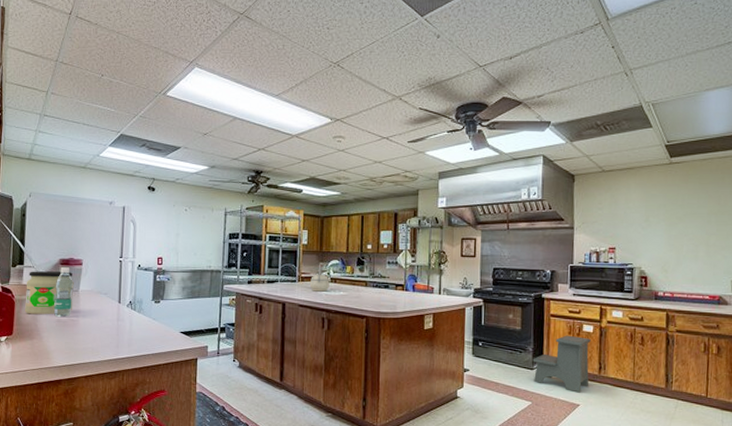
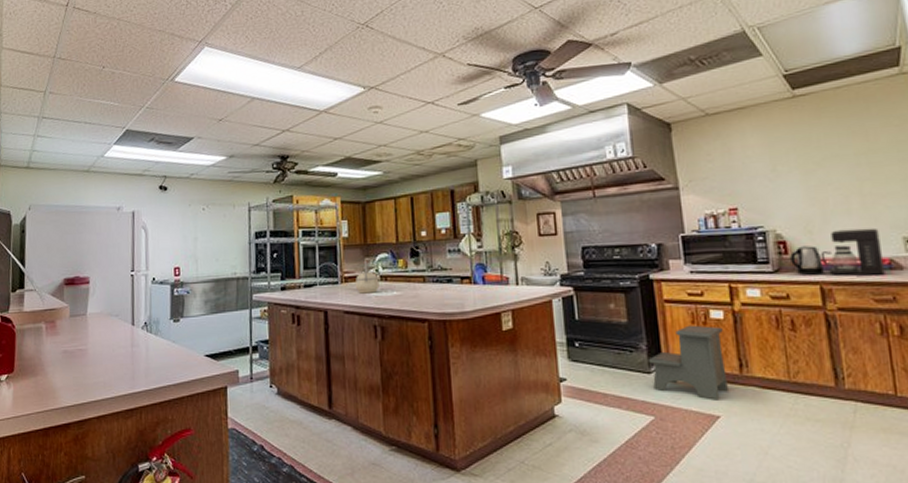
jar: present [24,271,74,315] -> none [26,293,81,347]
bottle: present [53,267,73,318] -> none [58,287,80,348]
kettle: none [648,281,672,304] -> present [790,246,824,275]
coffee maker: none [670,271,716,308] -> present [820,228,885,276]

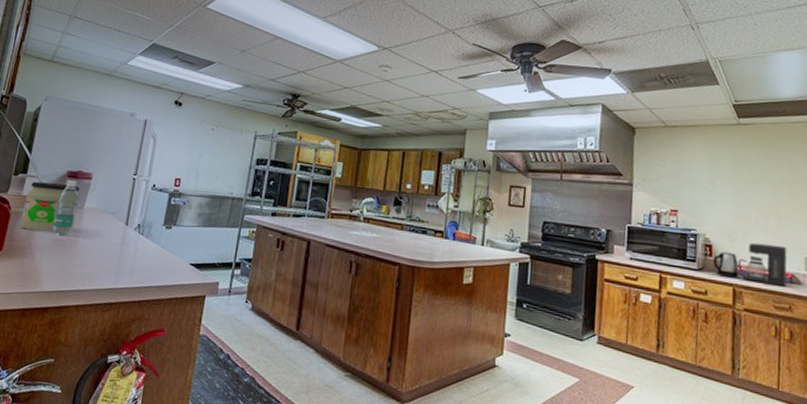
jar: none [26,293,81,347] -> present [19,181,80,232]
bottle: none [58,287,80,348] -> present [51,180,79,237]
kettle: present [355,260,380,294] -> none [339,201,362,232]
step stool: present [648,325,728,401] -> none [582,304,649,373]

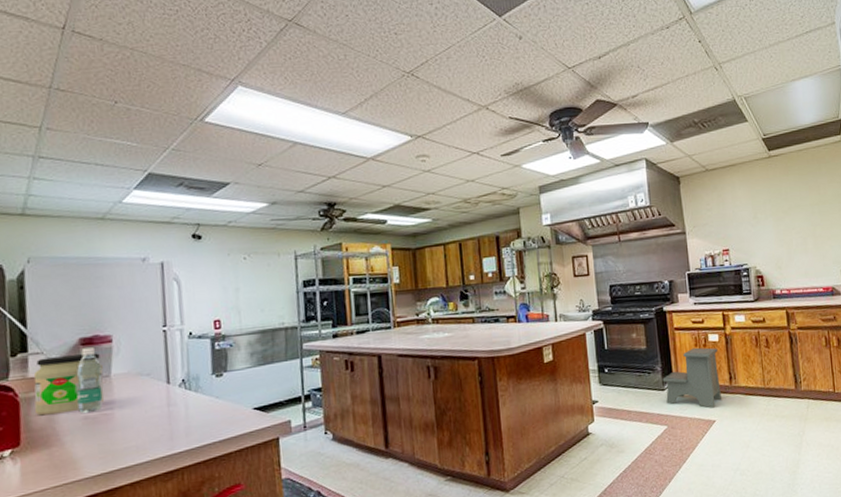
step stool: none [582,304,649,373] -> present [662,347,721,408]
kettle: present [713,251,739,278] -> none [766,278,789,302]
coffee maker: present [737,242,787,286] -> none [786,263,829,302]

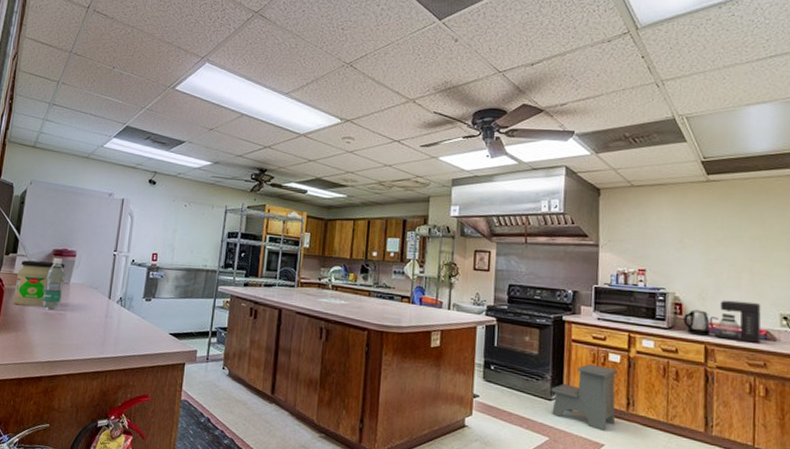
kettle: none [766,278,789,302] -> present [683,309,710,336]
coffee maker: none [786,263,829,302] -> present [709,300,762,343]

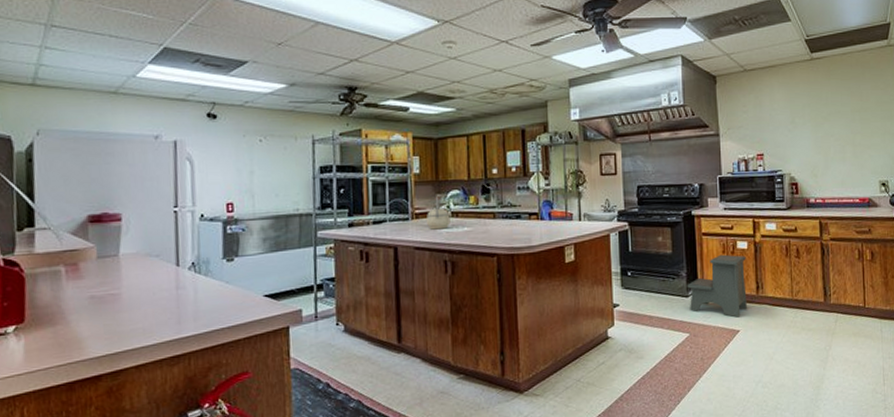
jar: present [12,260,66,307] -> none [39,231,112,293]
bottle: present [41,258,64,311] -> none [83,225,111,293]
kettle: none [309,270,331,300] -> present [425,196,451,230]
kettle: present [683,309,710,336] -> none [800,187,823,211]
coffee maker: present [709,300,762,343] -> none [821,173,865,212]

